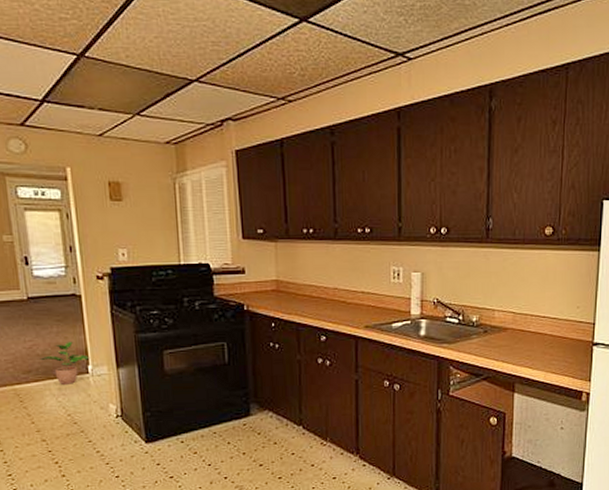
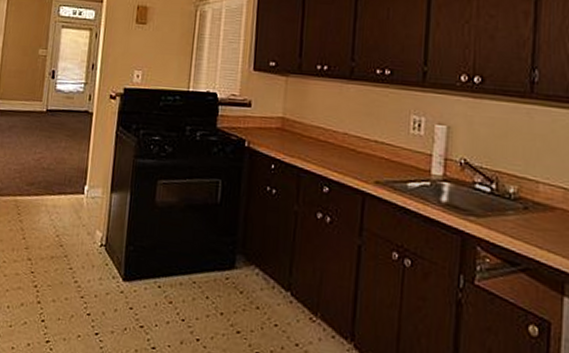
potted plant: present [40,341,90,385] -> none [44,157,89,203]

